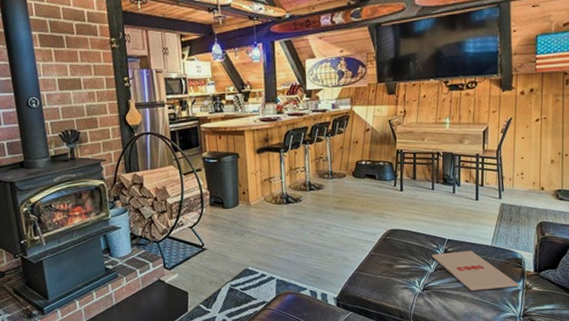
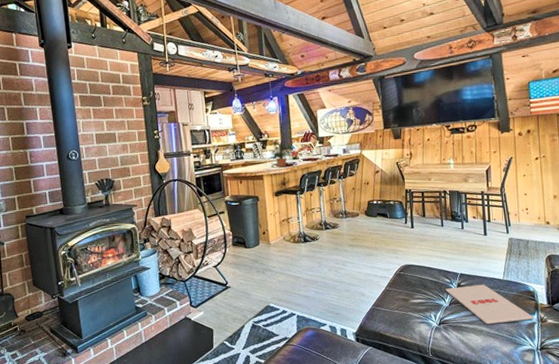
potted plant: none [253,92,279,123] -> present [270,141,294,168]

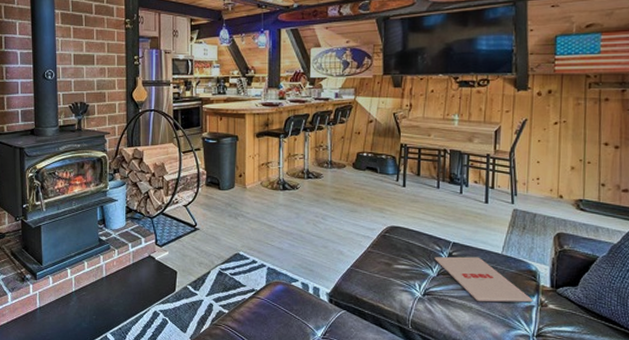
potted plant: present [270,141,294,168] -> none [255,78,281,107]

